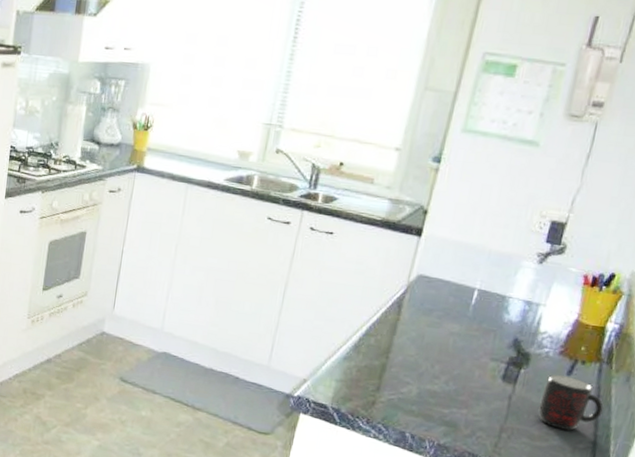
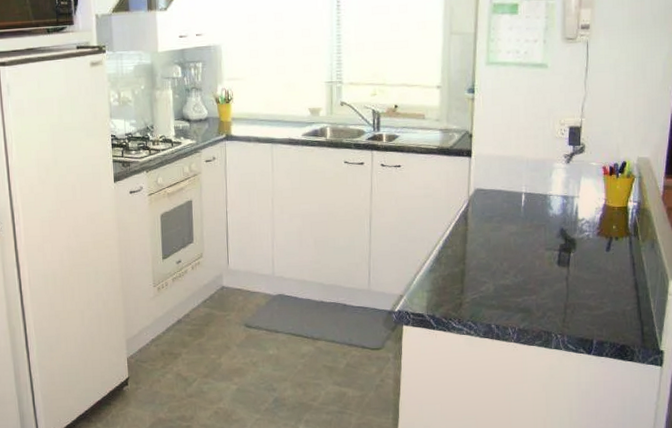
mug: present [538,374,604,431] -> none [590,252,639,297]

